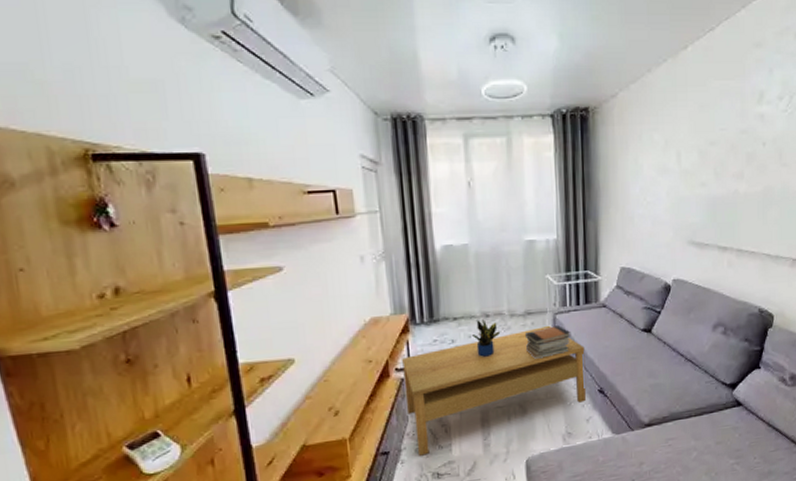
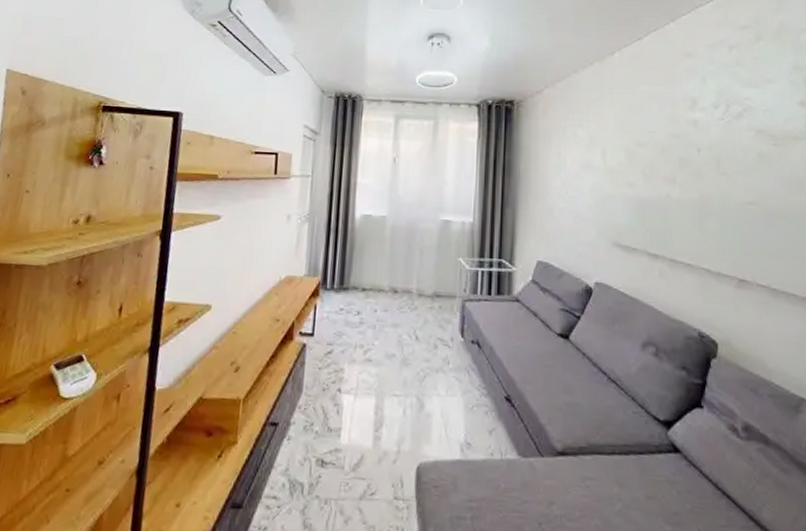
coffee table: present [402,325,587,456] -> none [302,312,493,436]
potted plant: present [471,319,501,357] -> none [377,294,407,336]
book stack: present [524,325,570,360] -> none [430,313,478,349]

